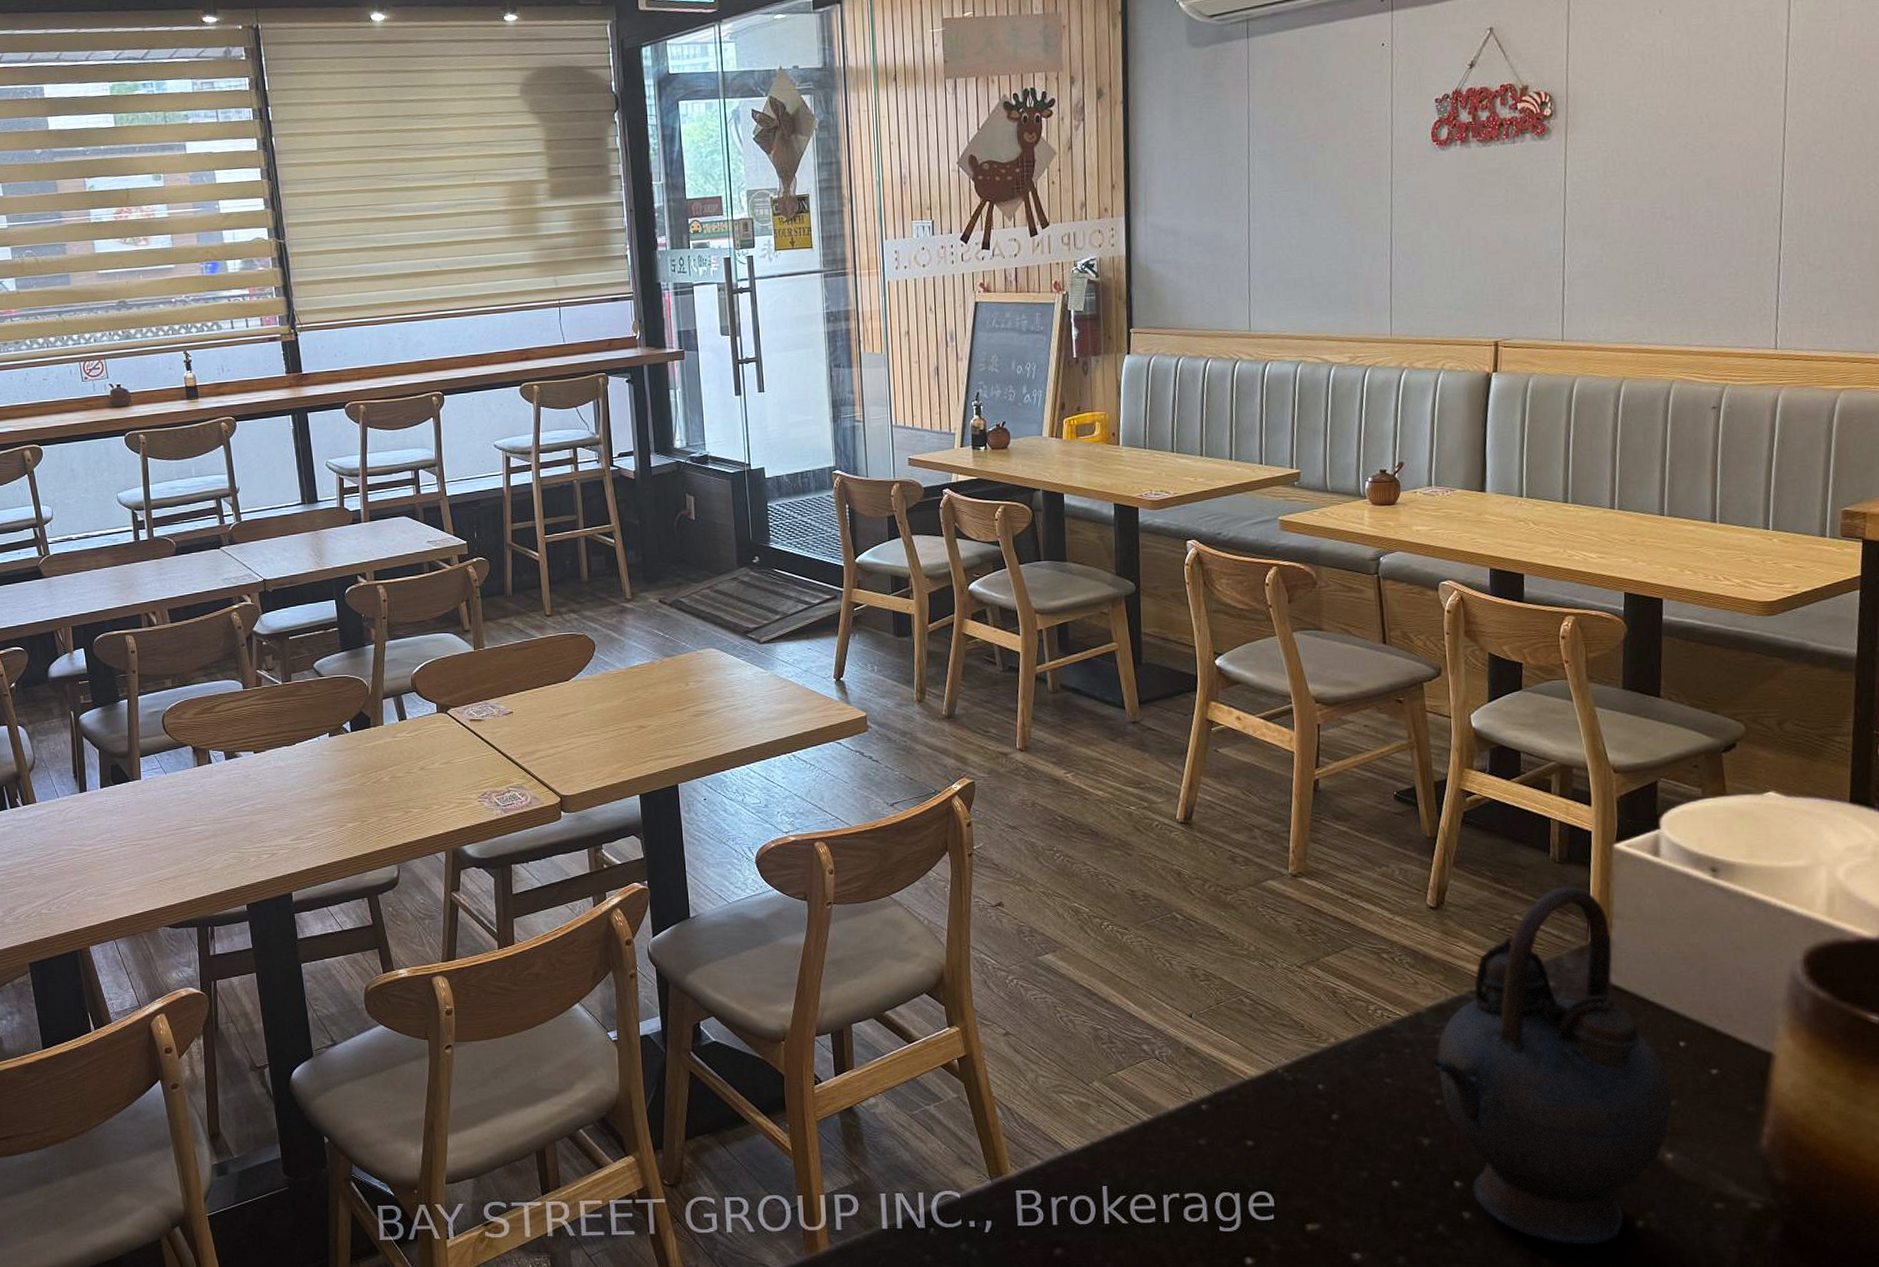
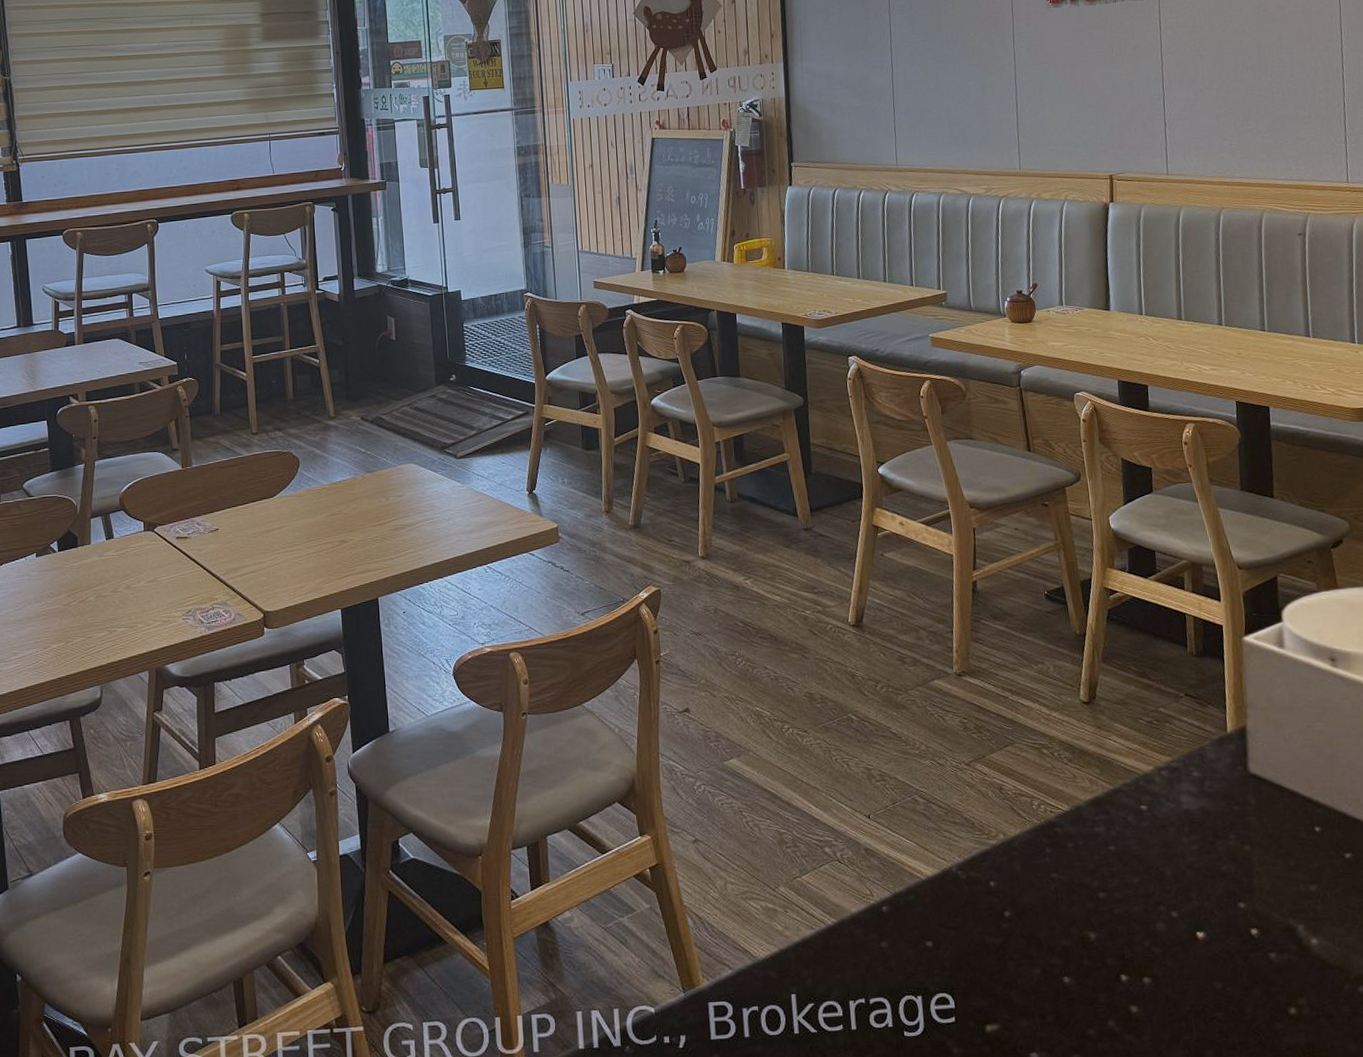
teapot: present [1431,886,1674,1245] -> none [1092,678,1314,1036]

